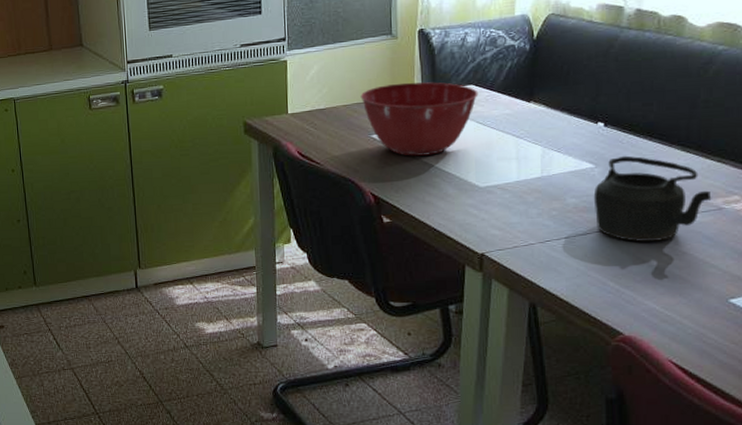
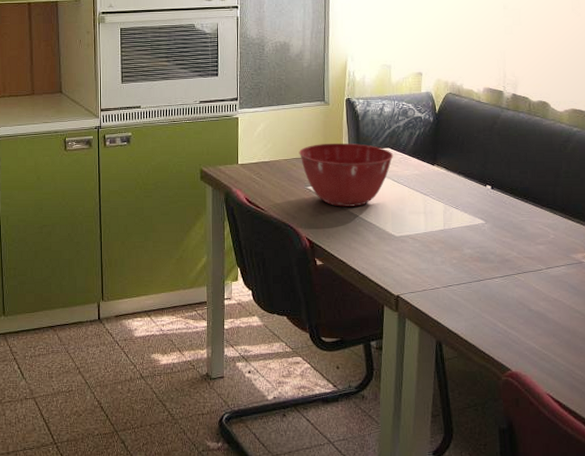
teapot: present [593,155,712,242] -> none [484,214,574,288]

